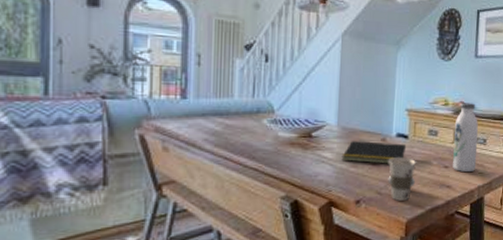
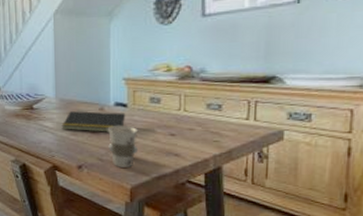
water bottle: present [453,103,478,173] -> none [180,66,211,141]

